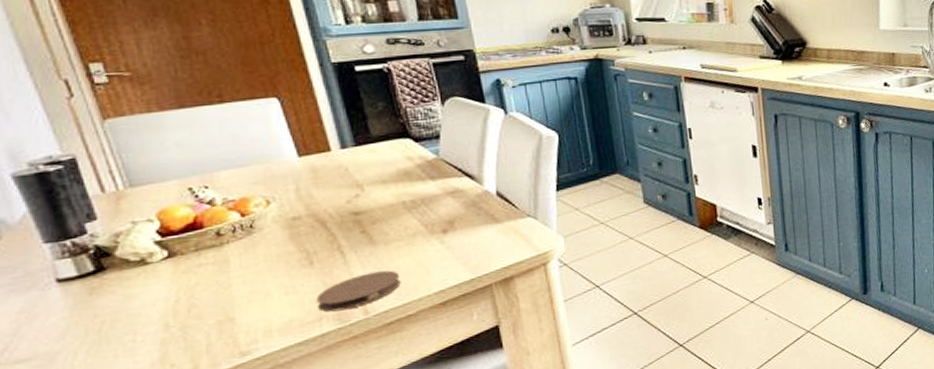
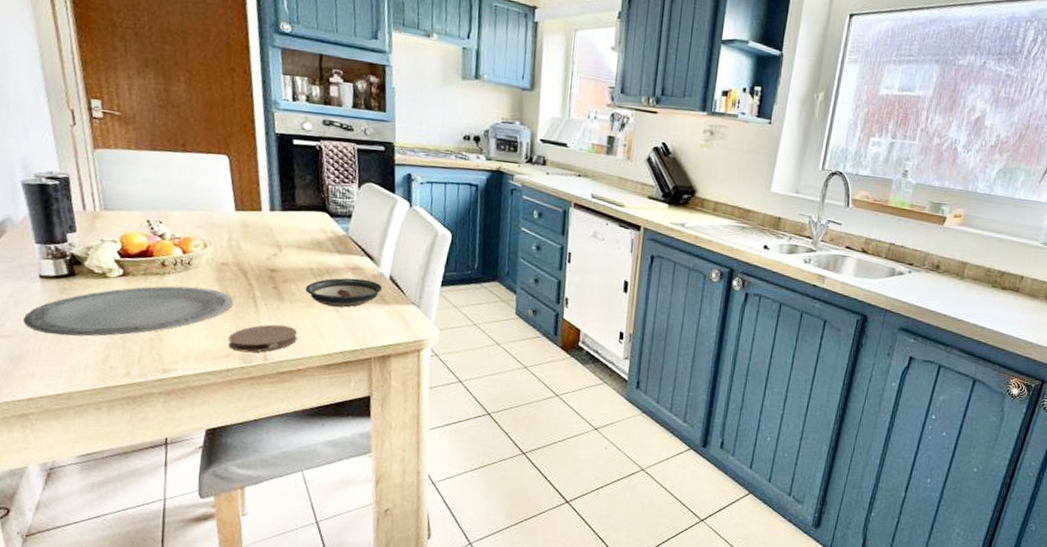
plate: none [44,249,316,346] -> present [23,286,234,337]
saucer: none [399,201,490,239] -> present [305,278,382,308]

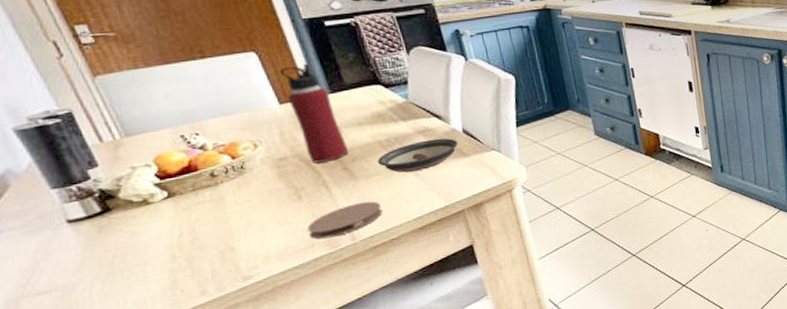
plate: present [23,286,234,337] -> none [61,186,304,279]
water bottle: none [243,176,283,277] -> present [279,64,348,164]

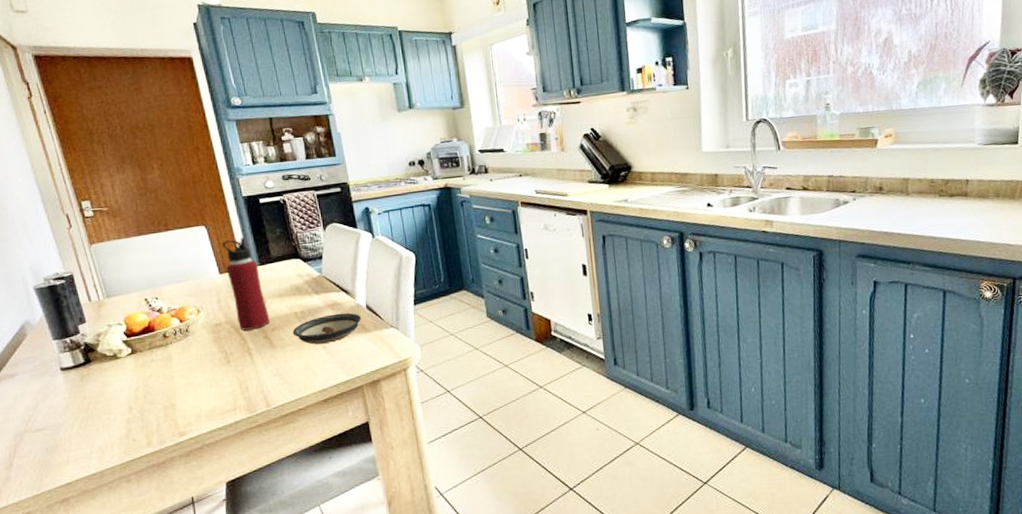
coaster: present [306,201,383,240] -> none [231,370,293,404]

